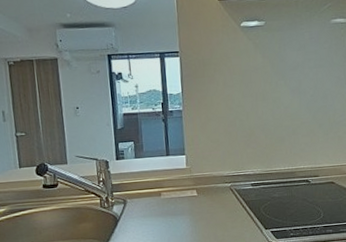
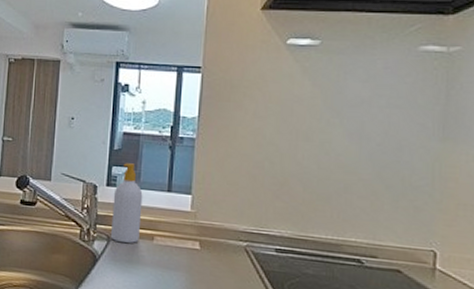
soap bottle: none [123,138,150,203] -> present [111,163,143,244]

